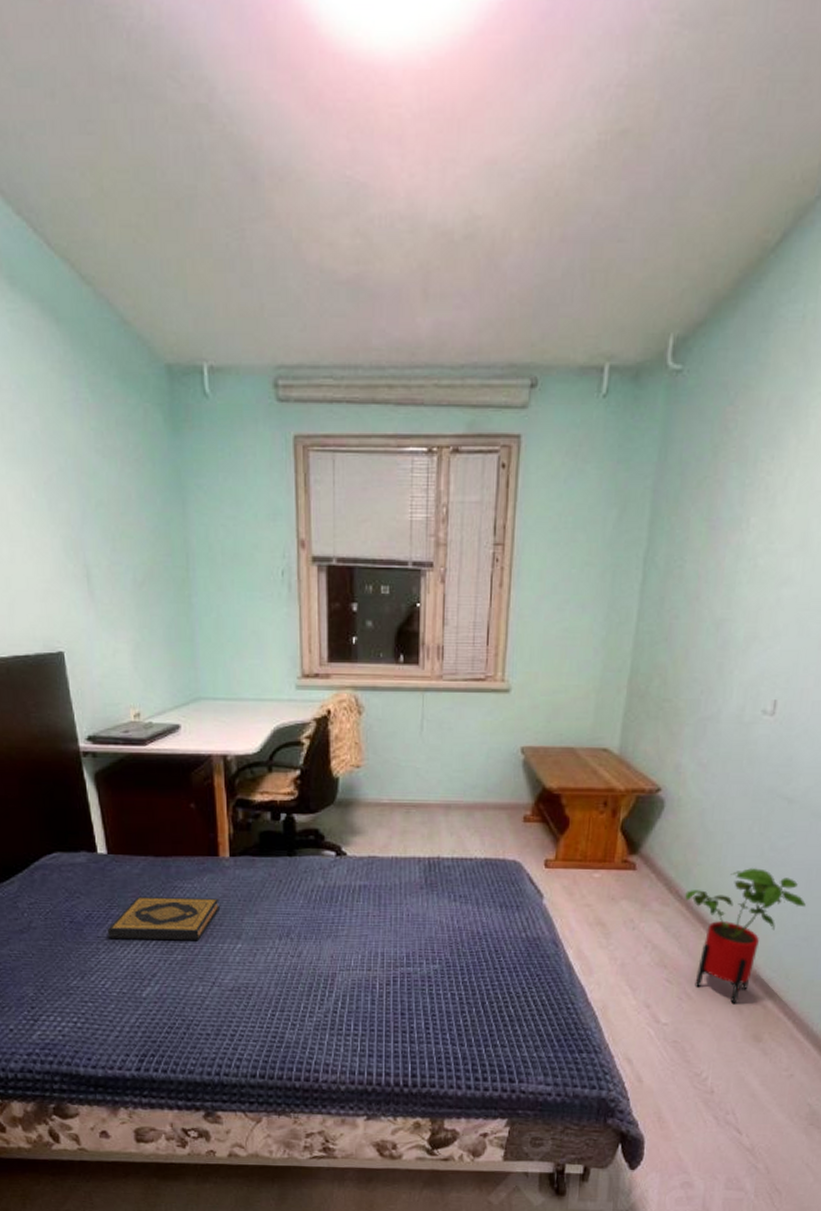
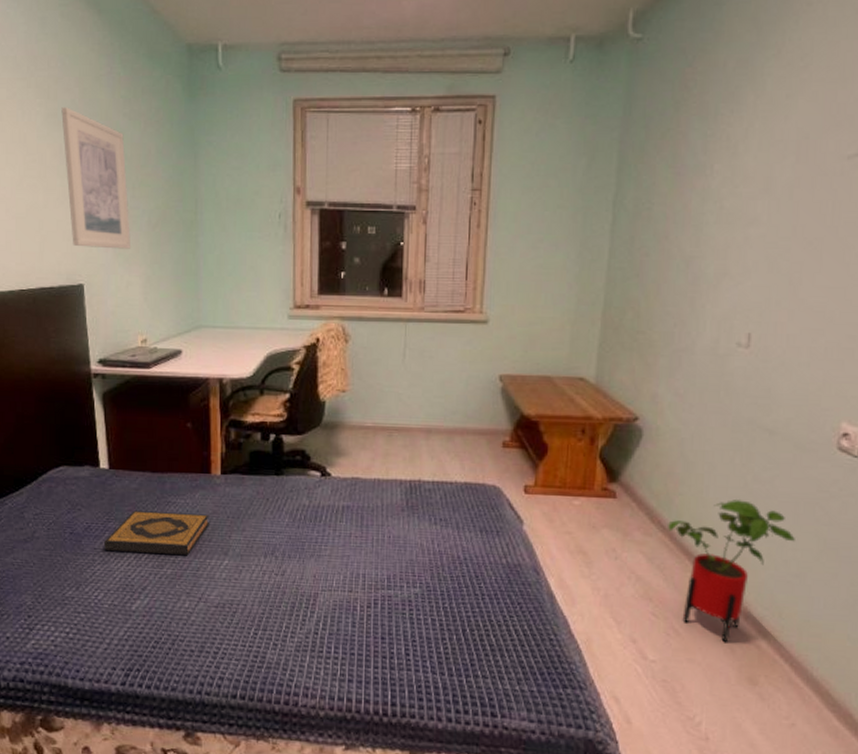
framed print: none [20,441,115,611] -> present [61,107,130,249]

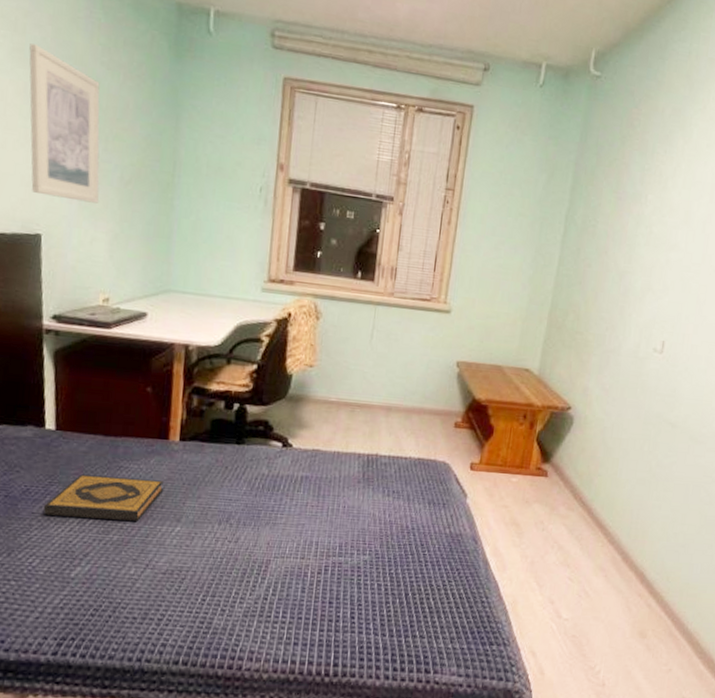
house plant: present [668,500,795,643] -> none [587,481,684,603]

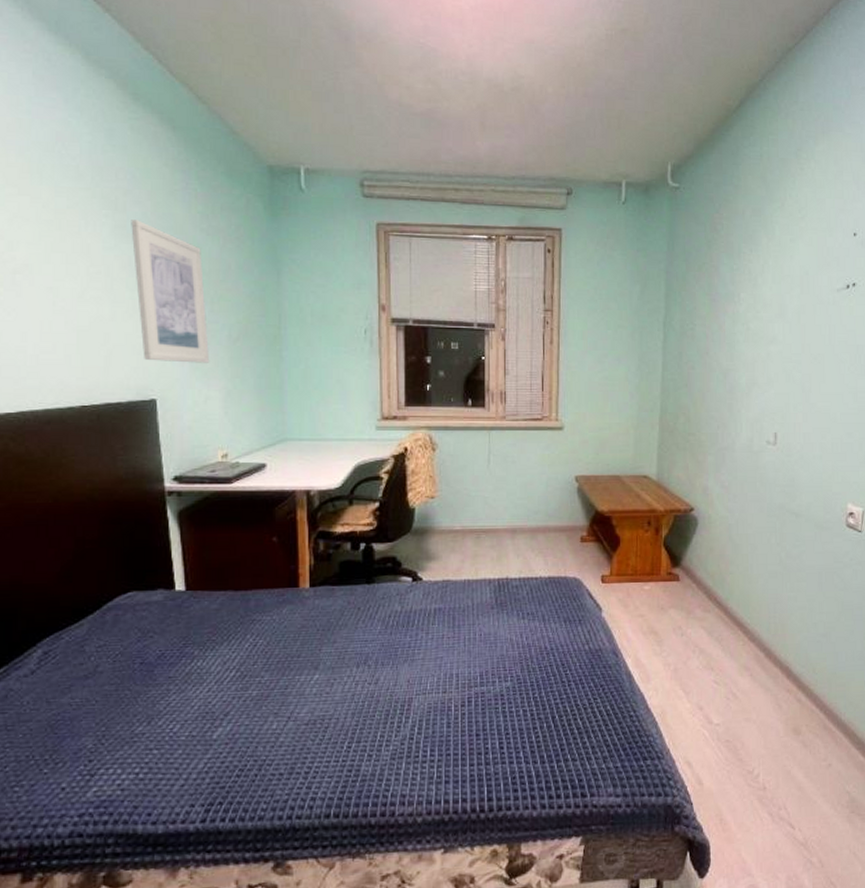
hardback book: present [44,474,164,521] -> none [181,629,298,678]

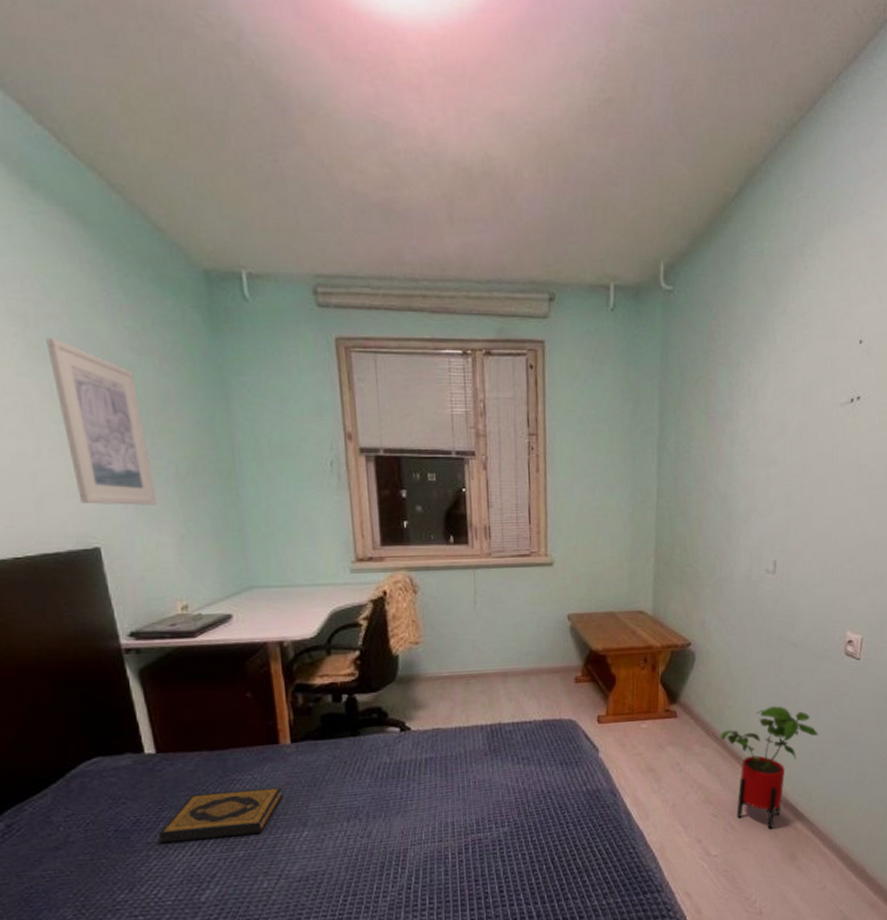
hardback book: none [181,629,298,678] -> present [159,787,283,843]
house plant: none [723,574,821,701] -> present [721,706,818,830]

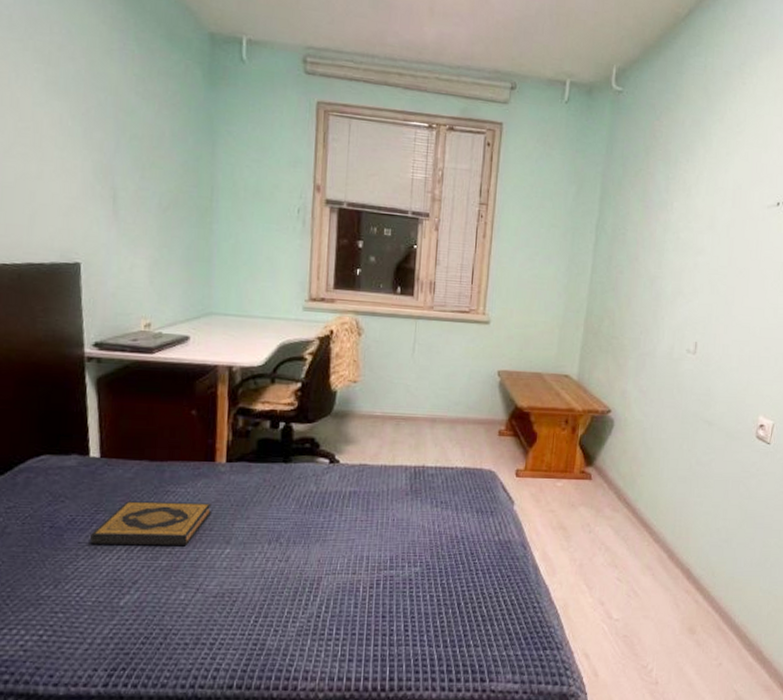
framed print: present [46,338,156,505] -> none [63,76,138,230]
house plant: present [721,706,818,830] -> none [631,479,725,600]

